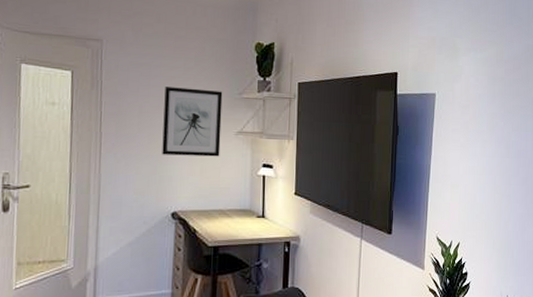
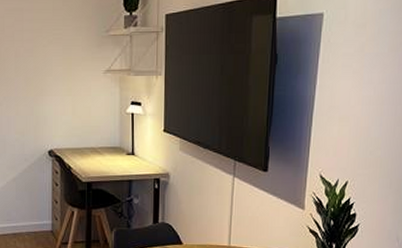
wall art: present [162,87,223,157] -> none [37,29,90,96]

